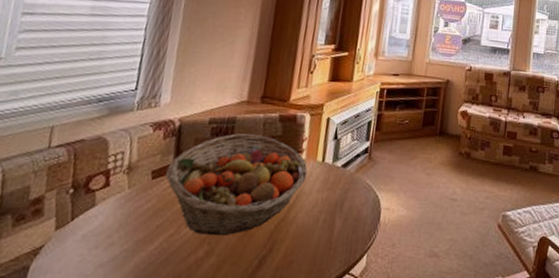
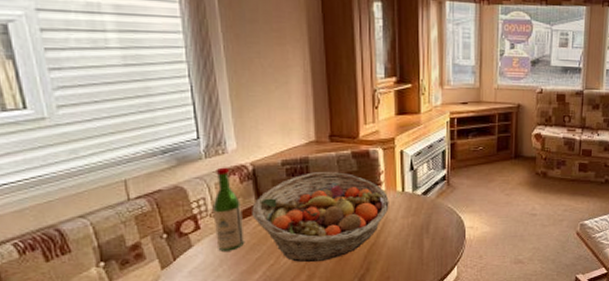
wine bottle: none [120,120,158,214] -> present [212,167,245,251]

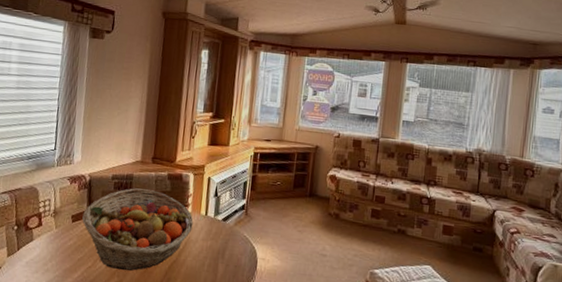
wine bottle: present [212,167,245,251] -> none [51,175,76,249]

